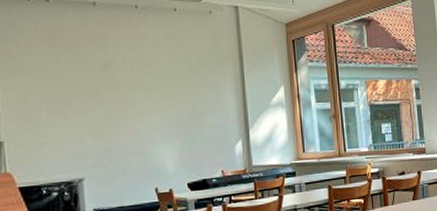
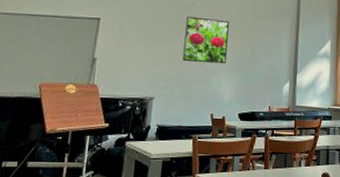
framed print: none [105,77,164,132] -> present [182,16,229,64]

